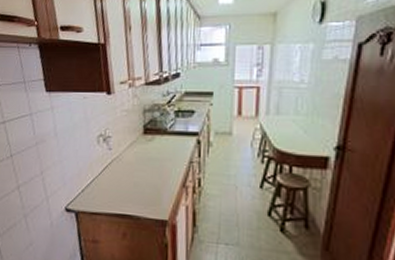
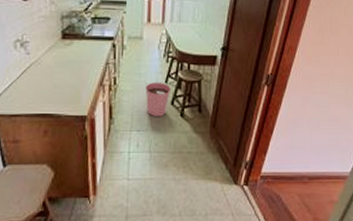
plant pot: none [235,186,267,229] -> present [145,82,170,116]

